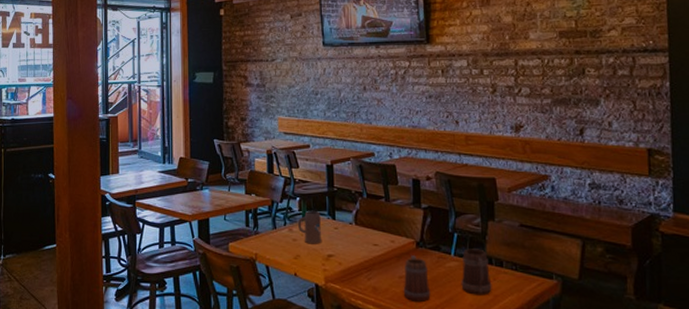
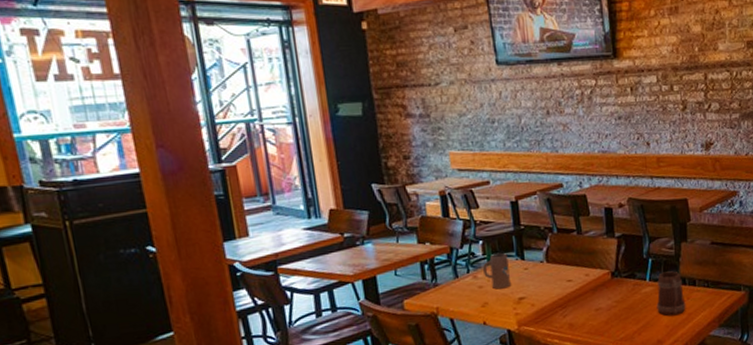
beer mug: present [403,255,431,302] -> none [600,286,628,332]

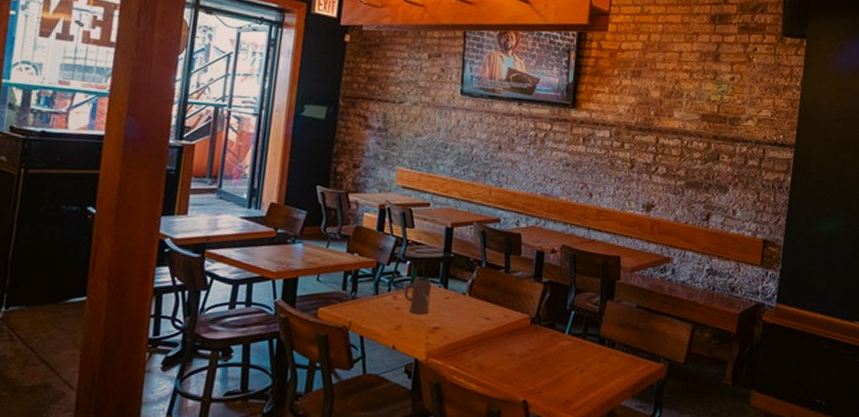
beer mug: present [656,271,686,316] -> none [571,328,602,377]

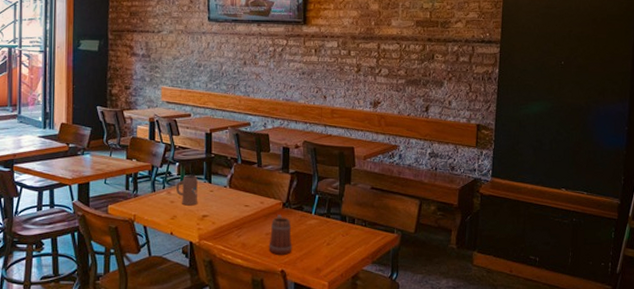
beer mug: none [510,332,540,382] -> present [268,215,292,255]

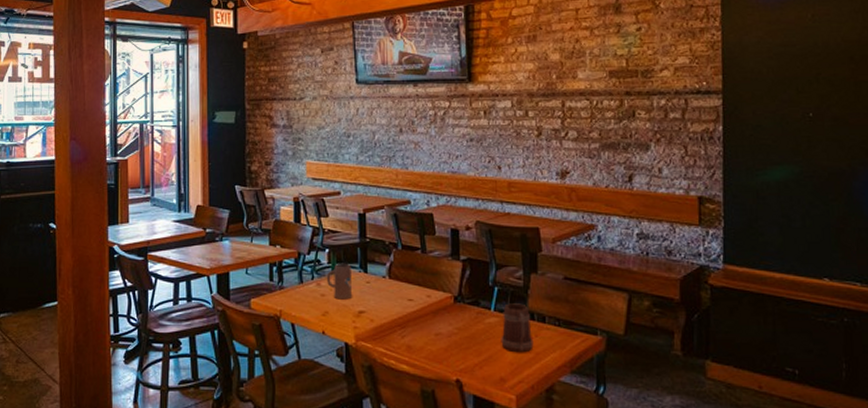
beer mug: present [268,215,292,255] -> none [439,311,469,360]
beer mug: none [319,208,345,248] -> present [501,303,534,353]

